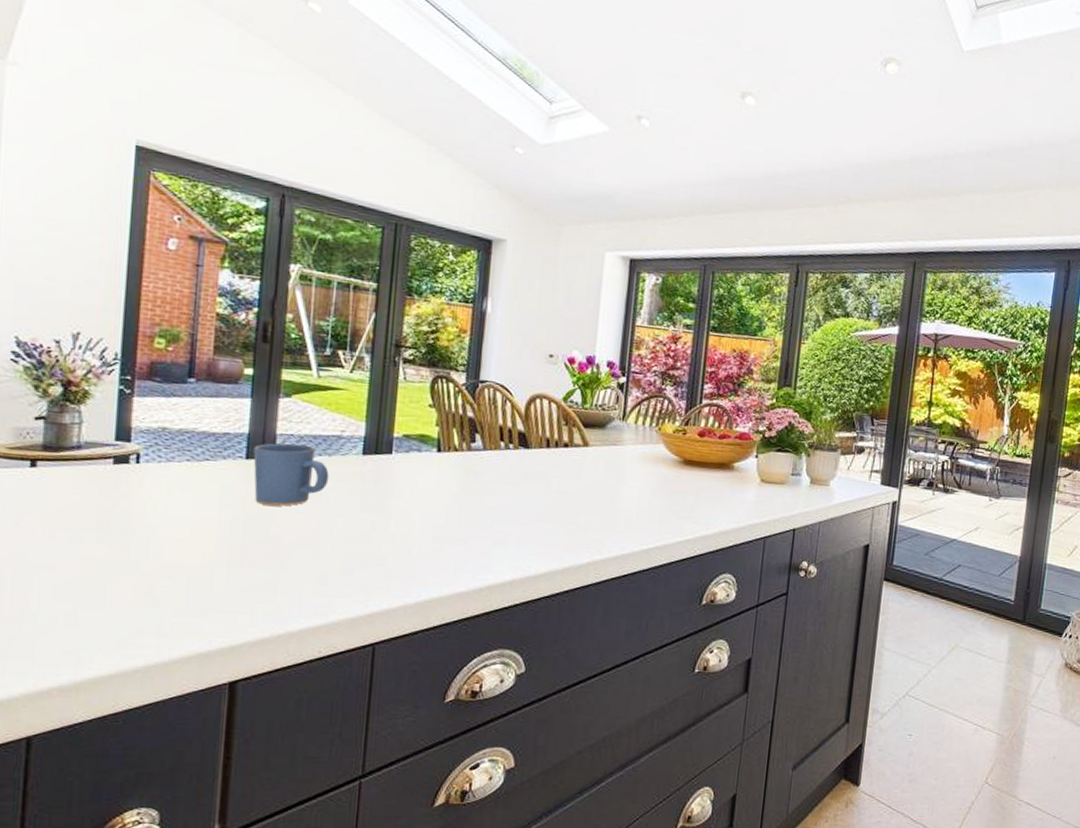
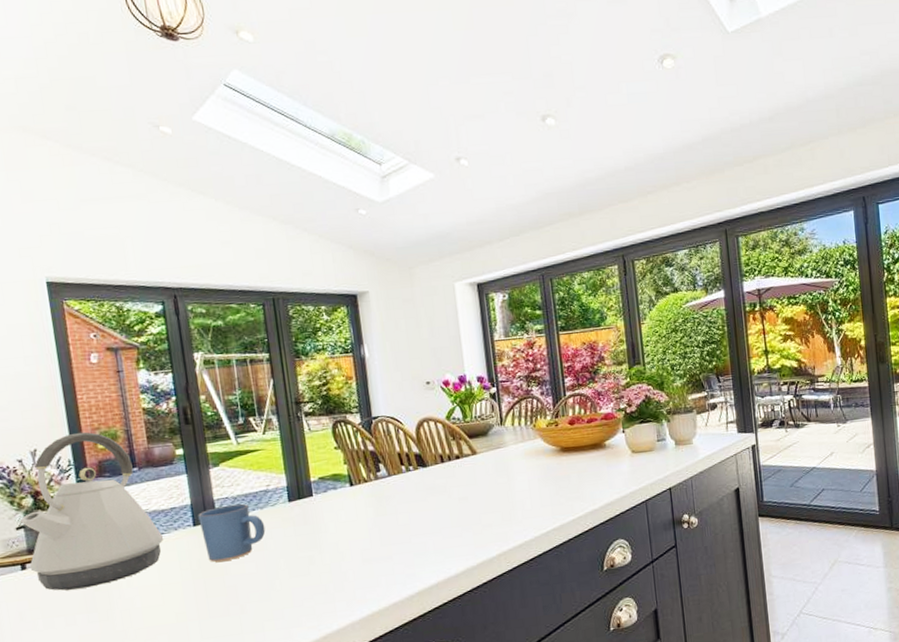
kettle: none [40,324,208,504] -> present [19,432,164,591]

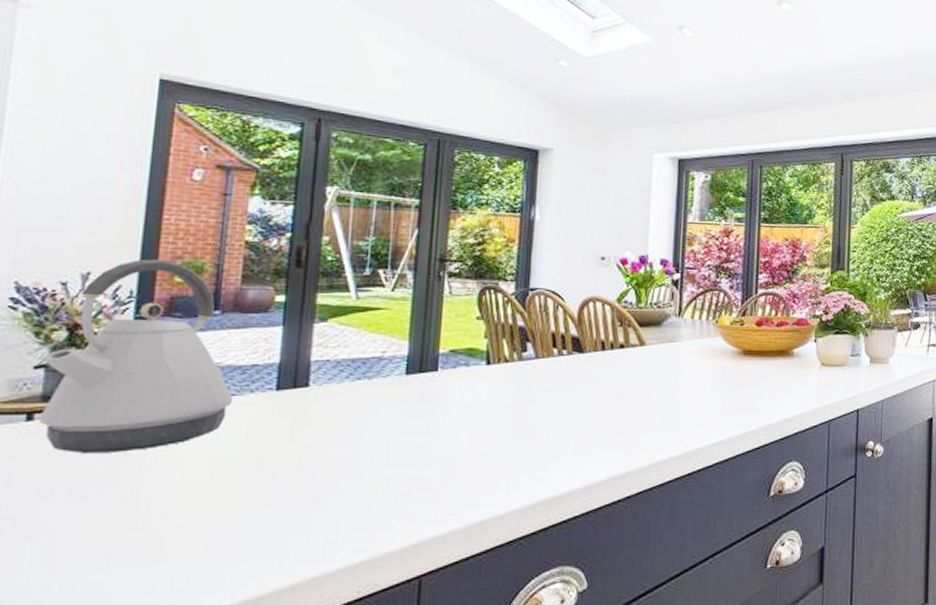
mug: present [198,503,266,562] -> none [284,369,369,437]

